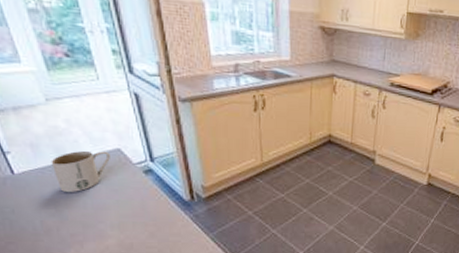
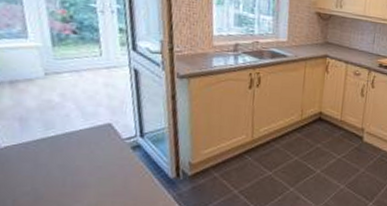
mug: present [51,150,110,192] -> none [37,125,100,169]

